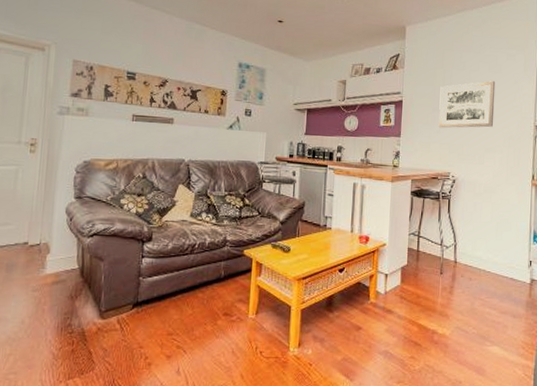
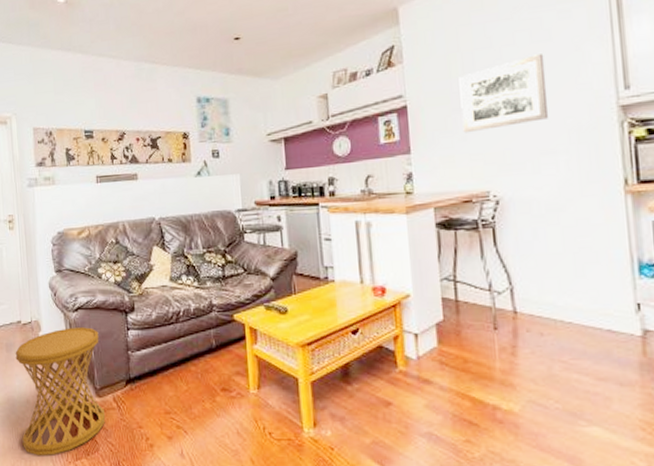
side table: none [9,252,112,377] -> present [15,327,105,457]

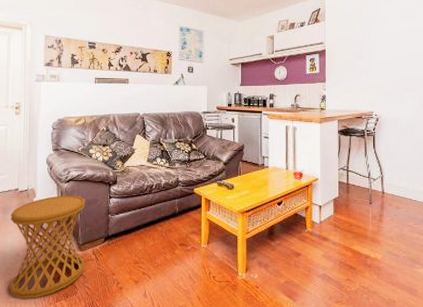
wall art: present [459,54,549,133] -> none [359,26,412,72]

